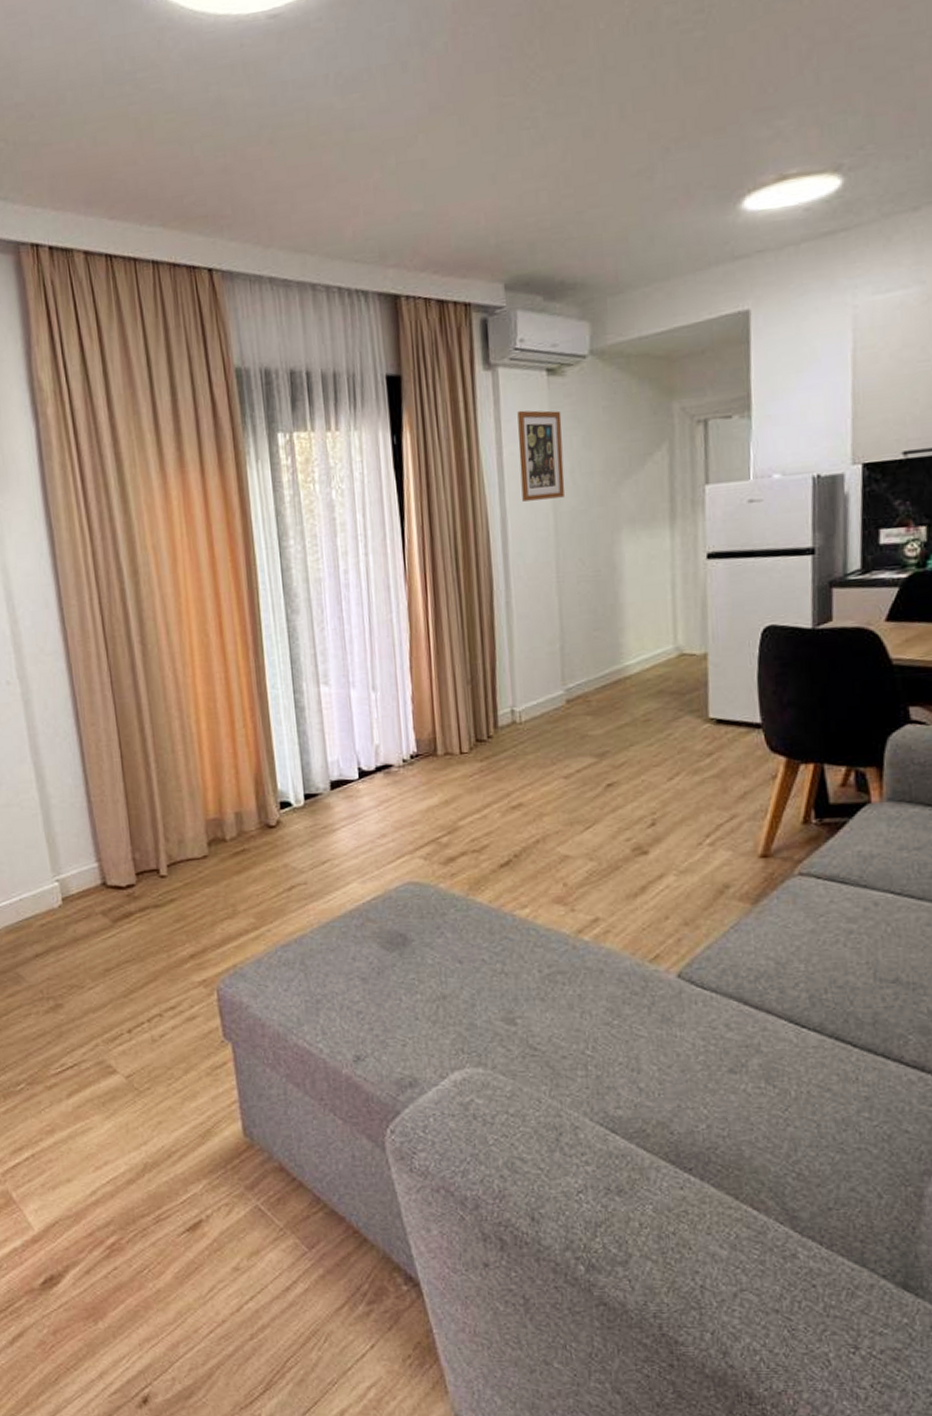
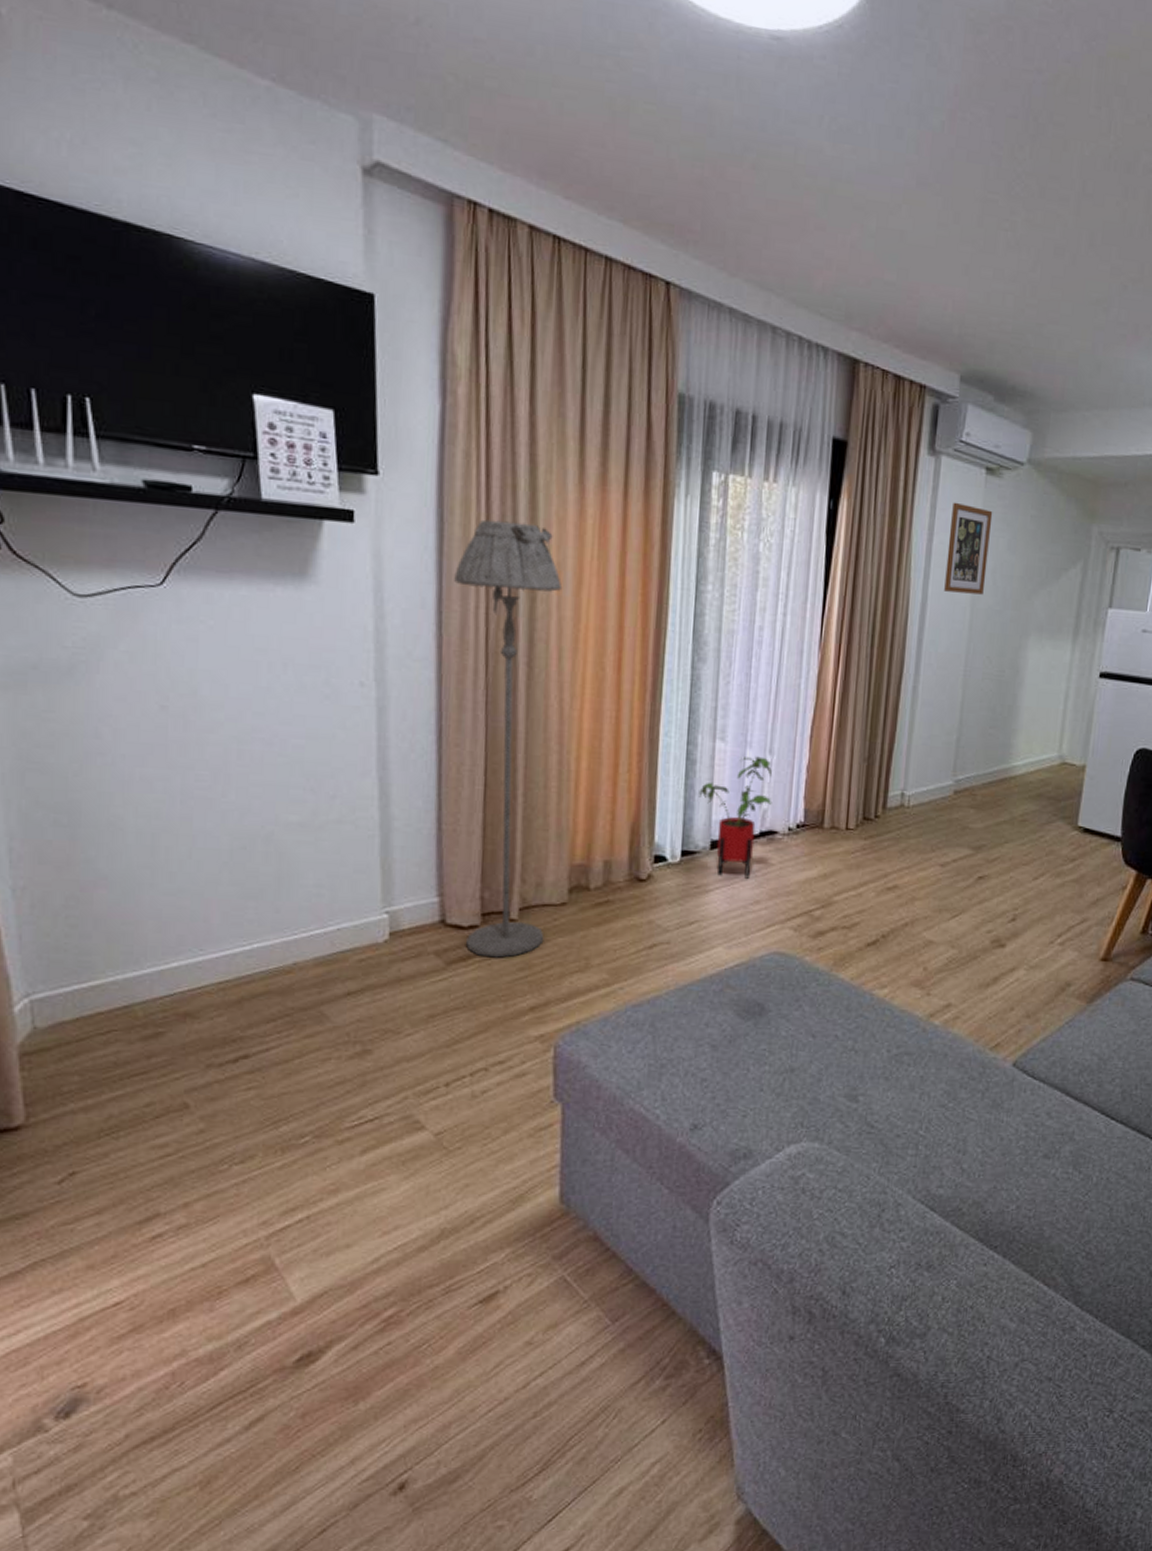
floor lamp: none [68,515,193,912] -> present [454,519,563,958]
house plant: none [311,694,383,814] -> present [699,756,772,879]

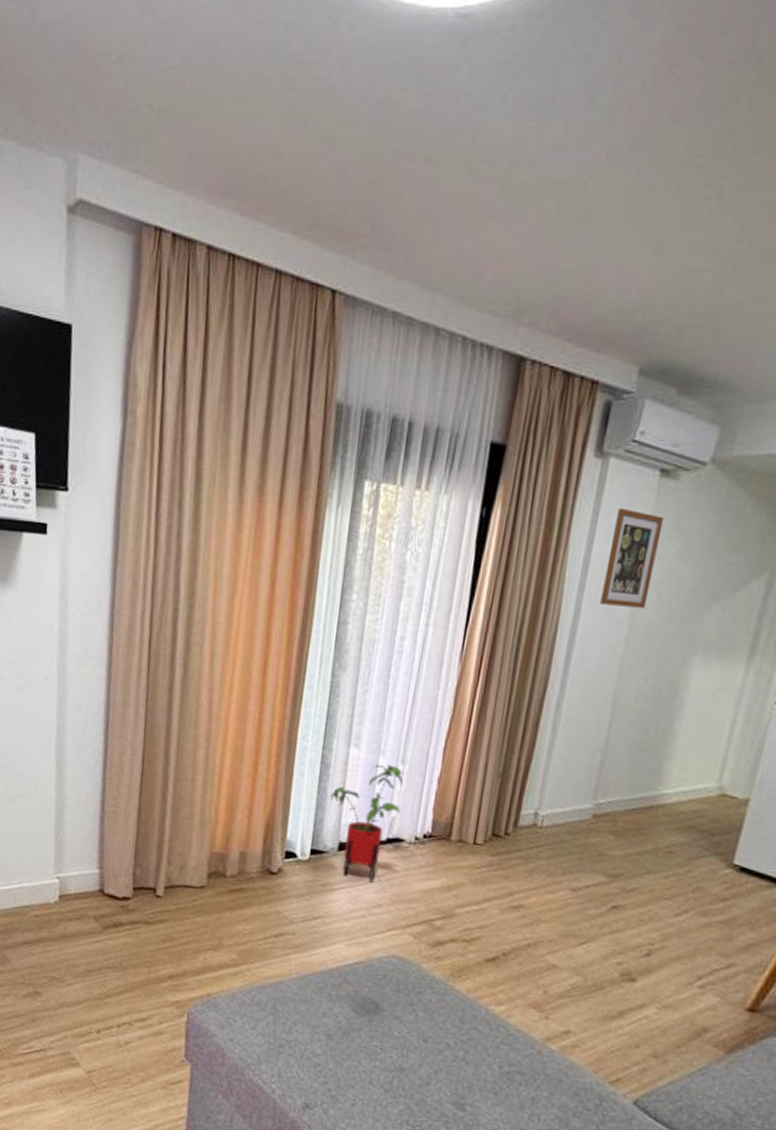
floor lamp: present [454,519,563,958] -> none [119,530,218,929]

